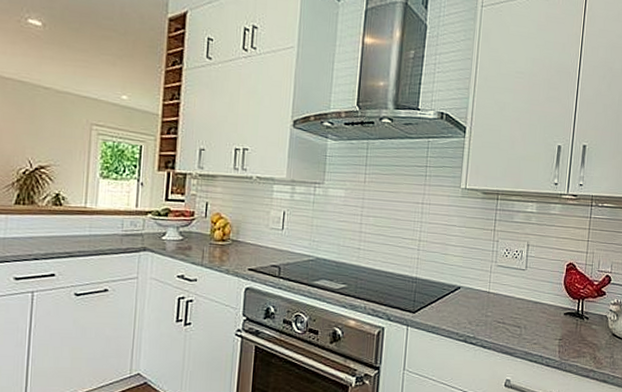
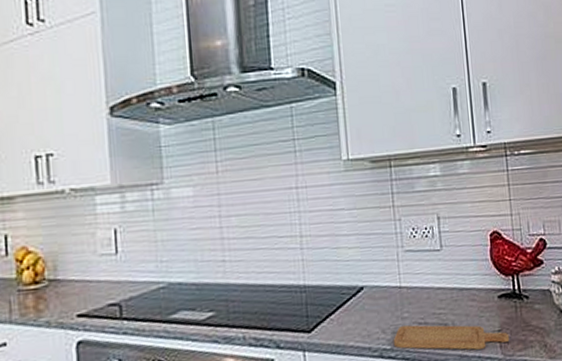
chopping board: none [476,322,568,350] -> present [393,325,510,350]

